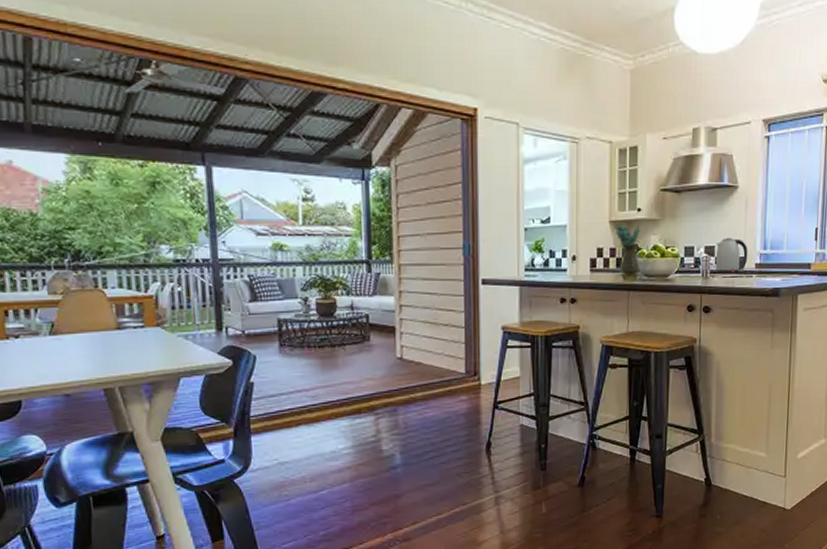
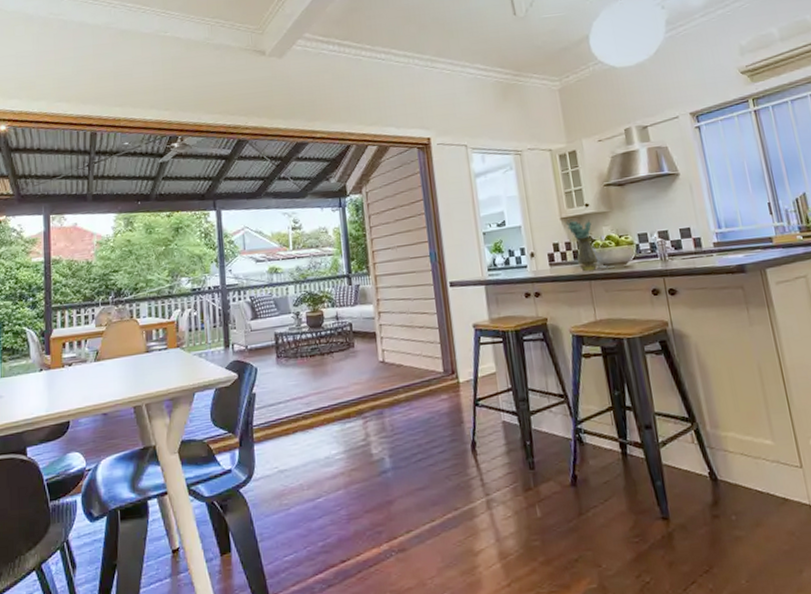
kettle: present [715,237,748,274] -> none [669,220,705,256]

